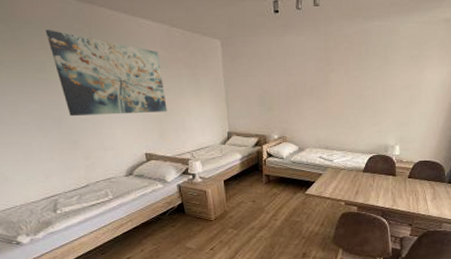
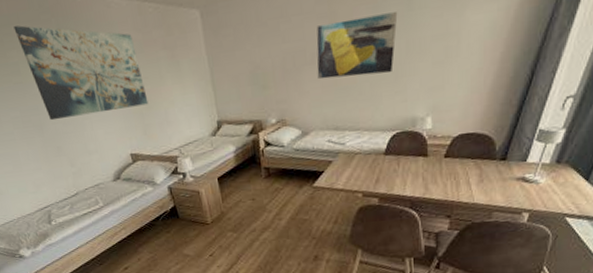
wall art: none [314,64,377,109] -> present [316,12,398,80]

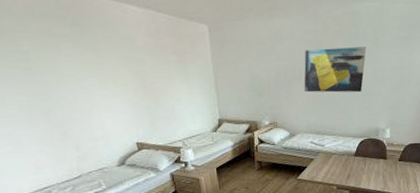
wall art: present [13,25,149,121] -> none [27,18,157,107]

